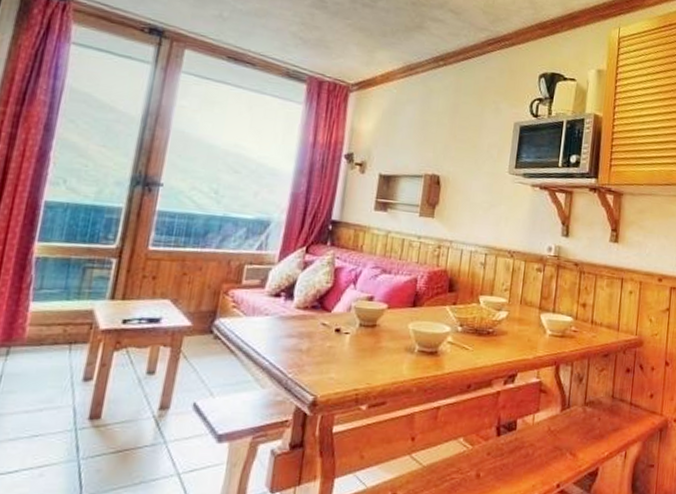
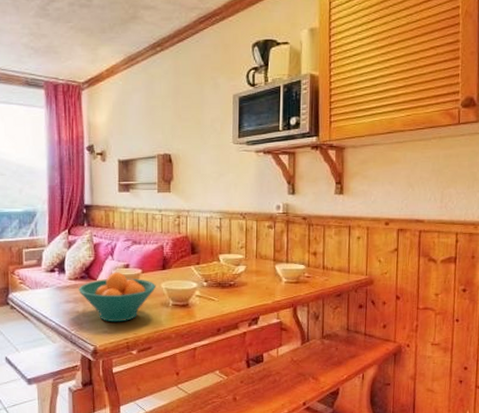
fruit bowl: none [306,304,402,368] -> present [78,272,156,322]

